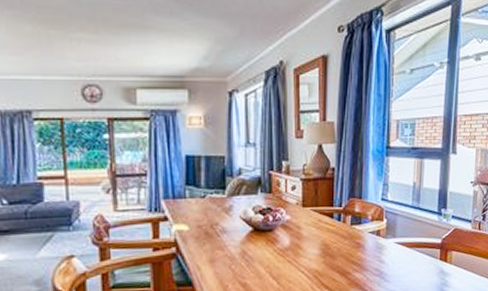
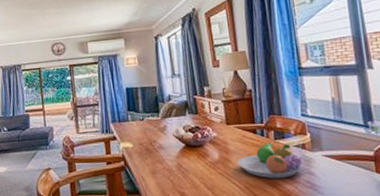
fruit bowl: none [309,228,375,267] -> present [237,142,303,179]

